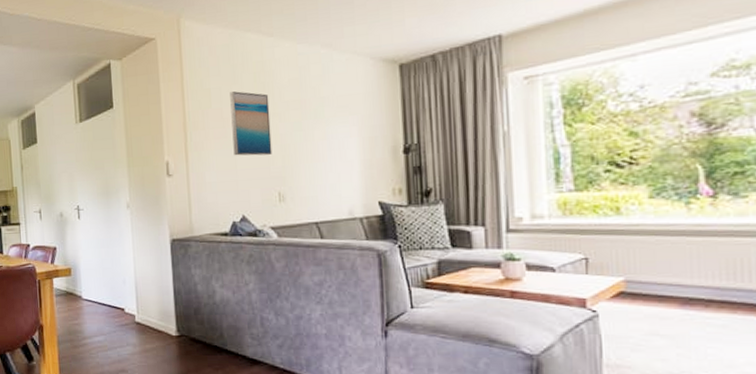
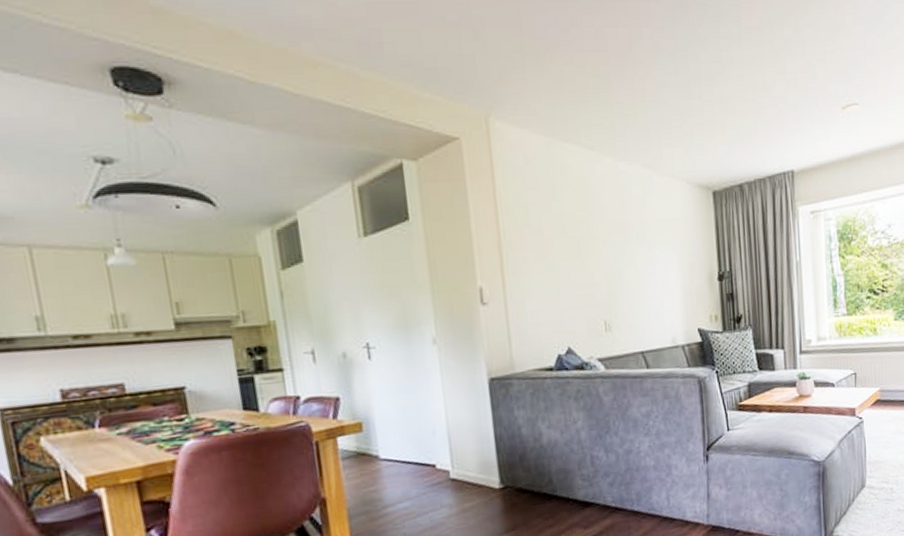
wall art: present [230,91,272,156] -> none [549,208,597,282]

